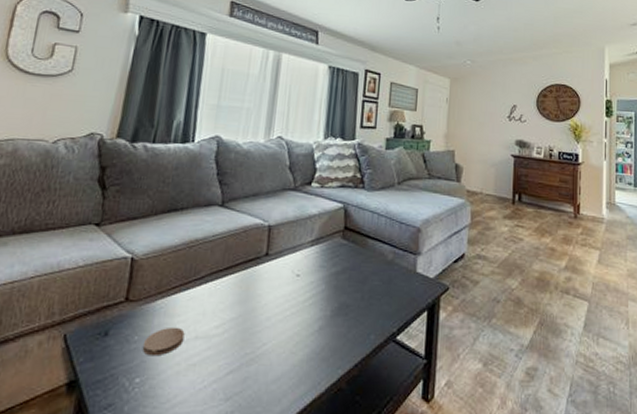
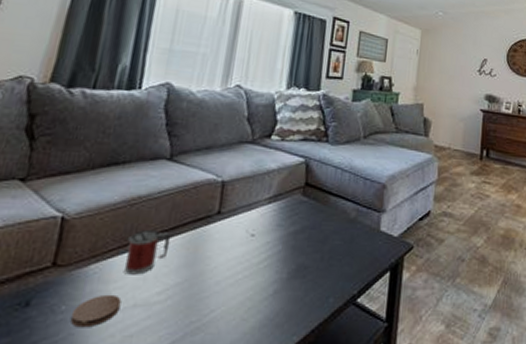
mug: none [186,269,225,310] -> present [124,229,171,275]

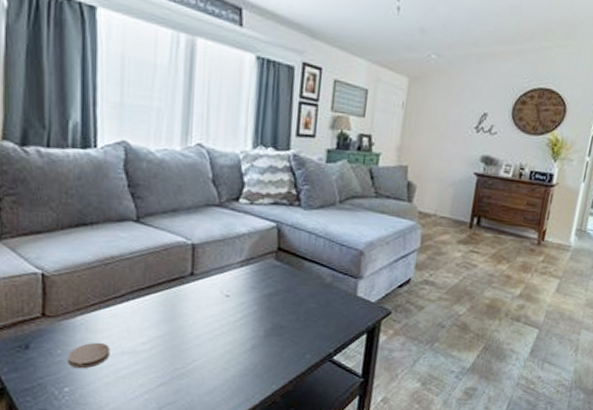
mug: present [124,229,171,275] -> none [106,287,148,327]

